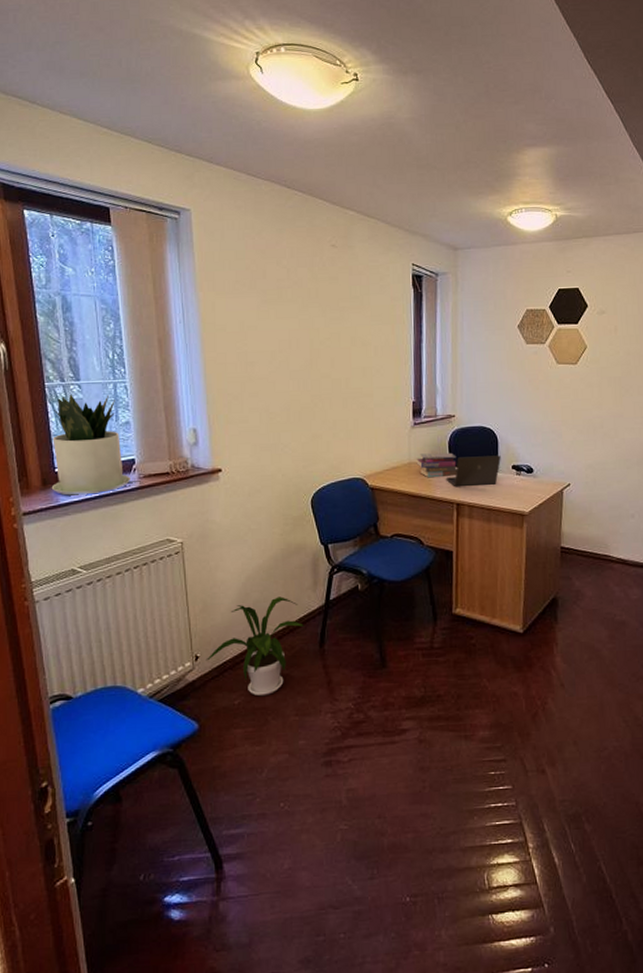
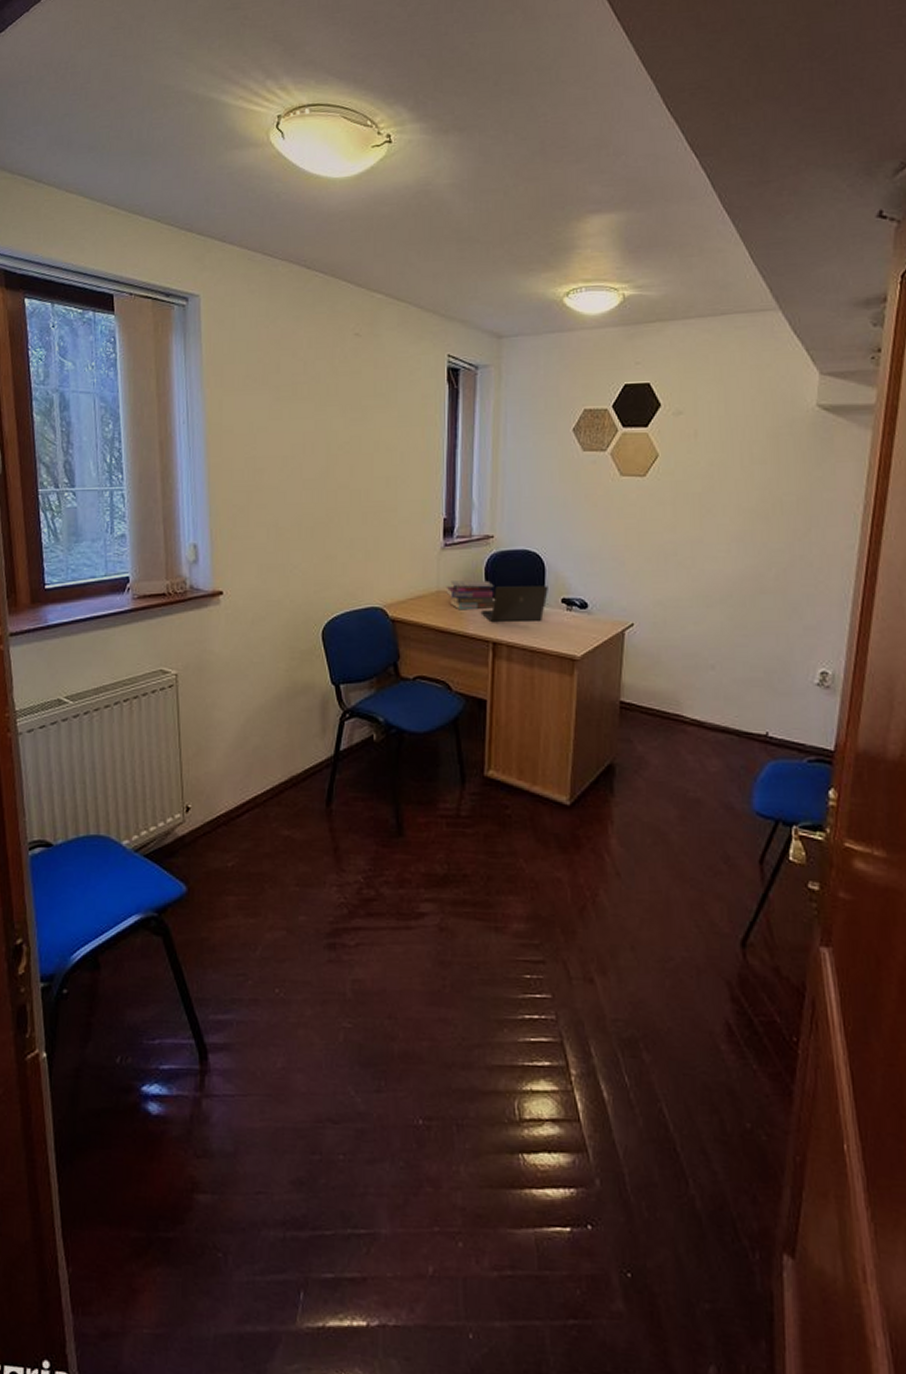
planter: present [51,394,132,496] -> none [40,502,125,616]
house plant: present [206,596,304,697] -> none [197,743,309,860]

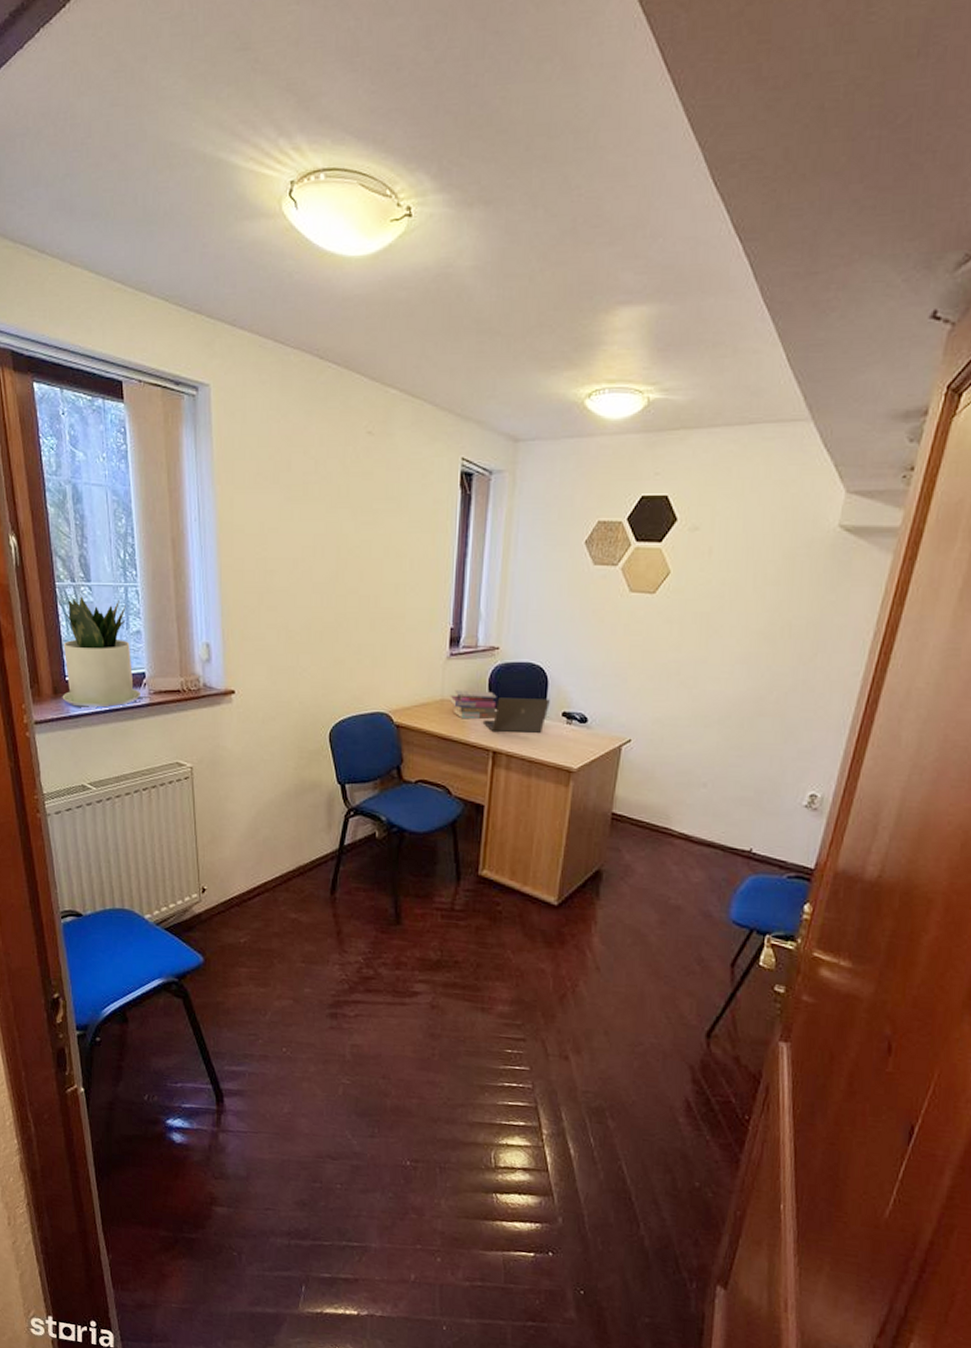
planter: none [40,502,125,616] -> present [62,596,142,708]

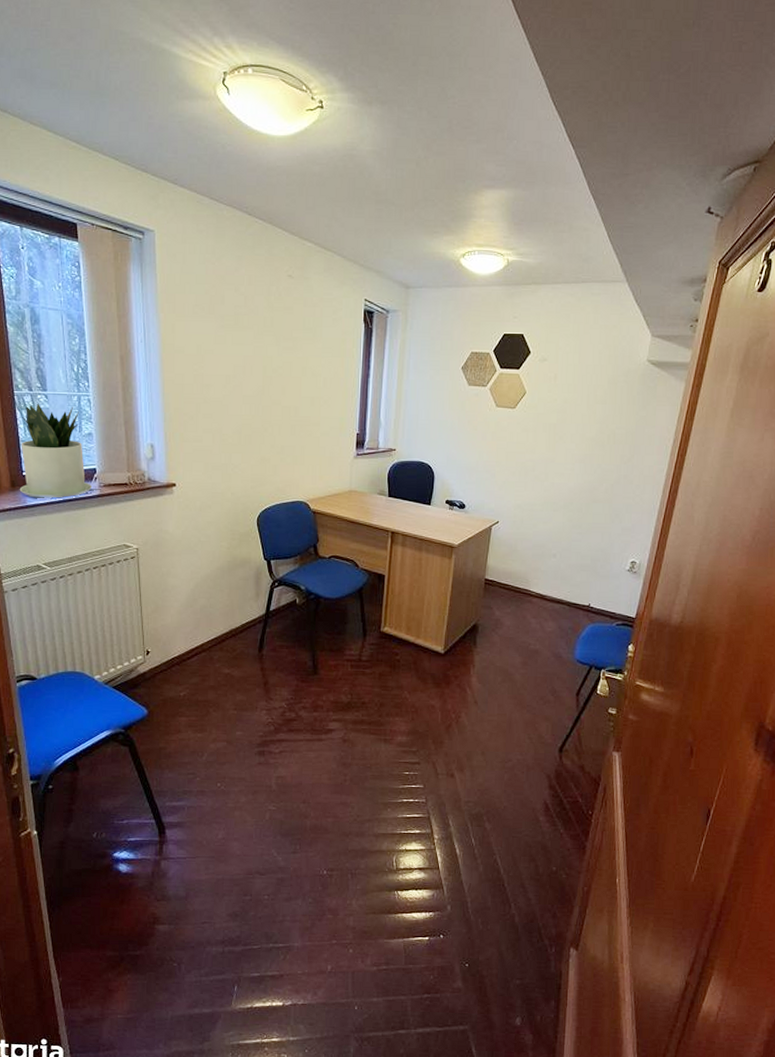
books: present [450,690,497,720] -> none [356,483,394,507]
laptop: present [482,697,550,733] -> none [383,489,436,517]

